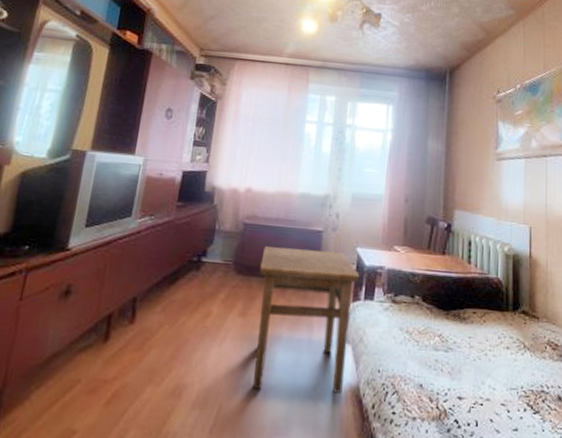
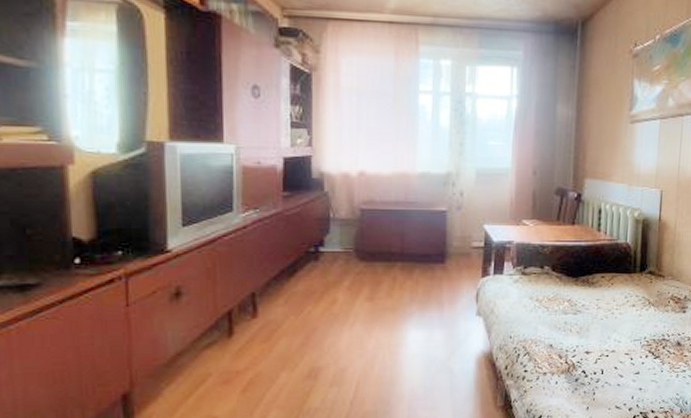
side table: present [253,246,360,393] -> none [383,230,488,364]

